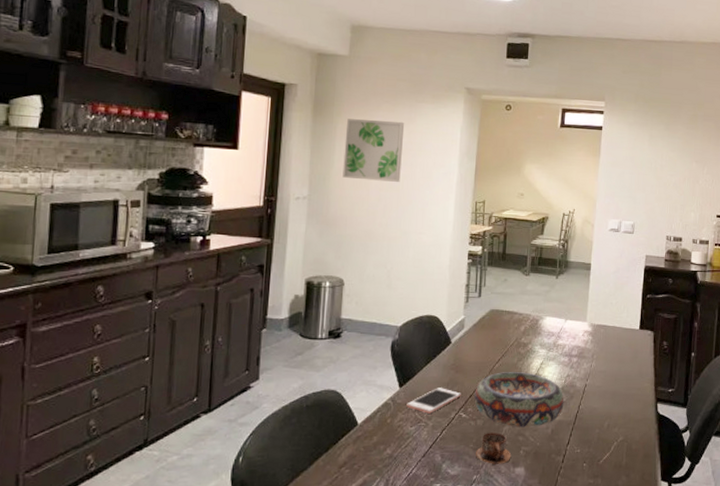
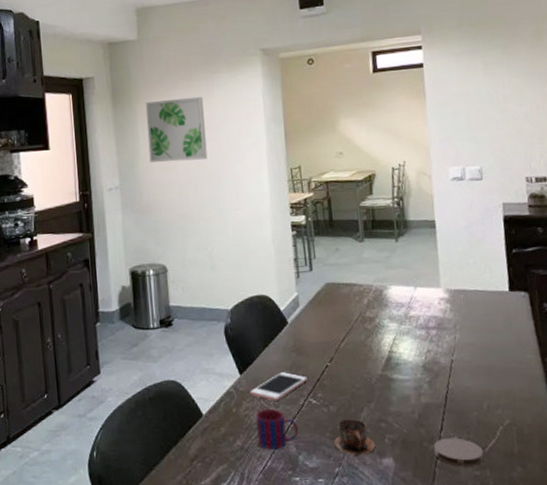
mug: none [406,421,447,458] -> present [255,409,299,450]
decorative bowl: present [474,372,564,427] -> none [322,350,429,413]
coaster: none [560,451,599,476] -> present [434,437,484,467]

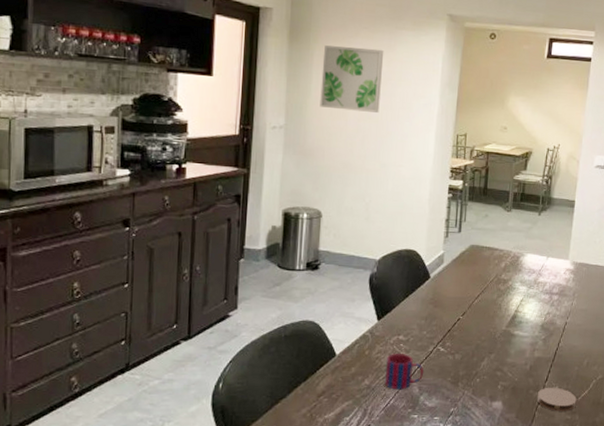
cell phone: present [250,372,308,401] -> none [384,321,440,347]
cup: present [333,419,376,456] -> none [452,367,489,399]

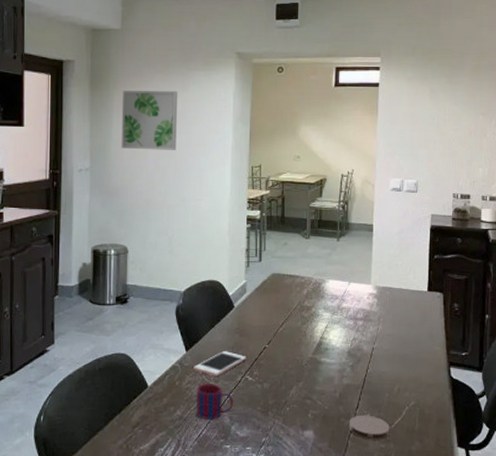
cell phone: none [384,321,440,347] -> present [194,351,246,377]

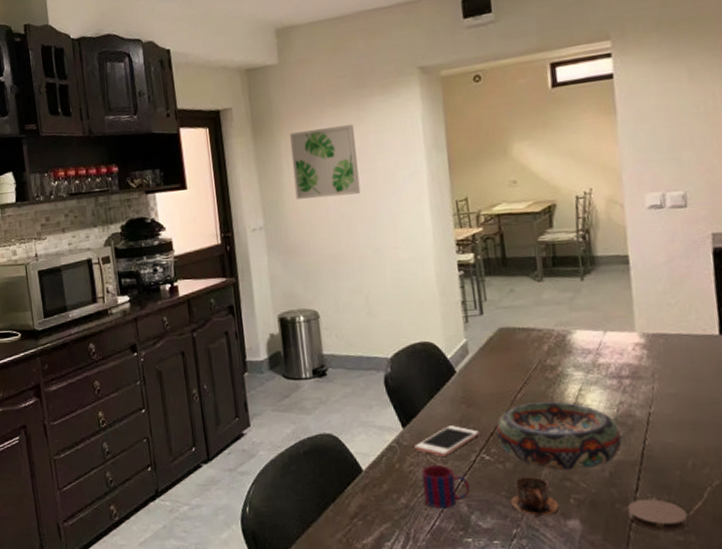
decorative bowl: none [260,336,351,391] -> present [495,401,622,470]
cup: none [263,396,300,428] -> present [509,477,559,517]

